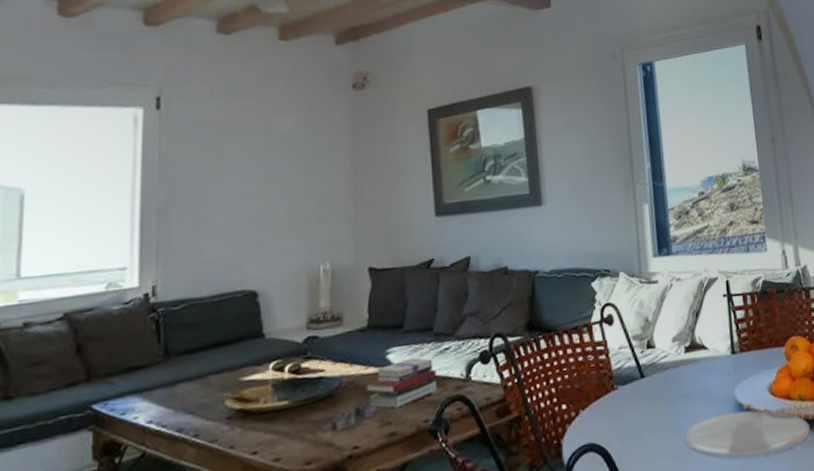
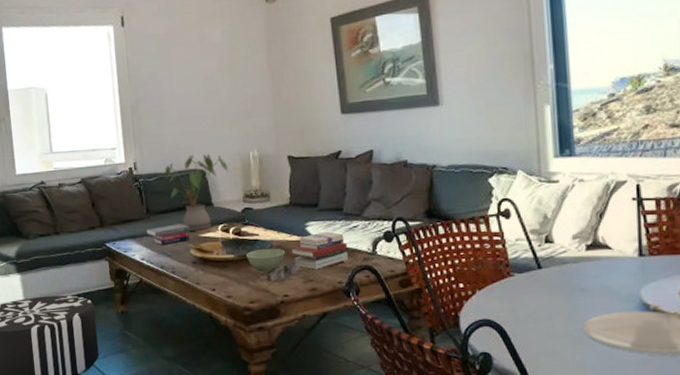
books: none [160,365,229,400] -> present [146,224,191,246]
house plant: none [198,269,290,376] -> present [164,153,229,232]
bowl: none [305,385,359,423] -> present [246,248,286,274]

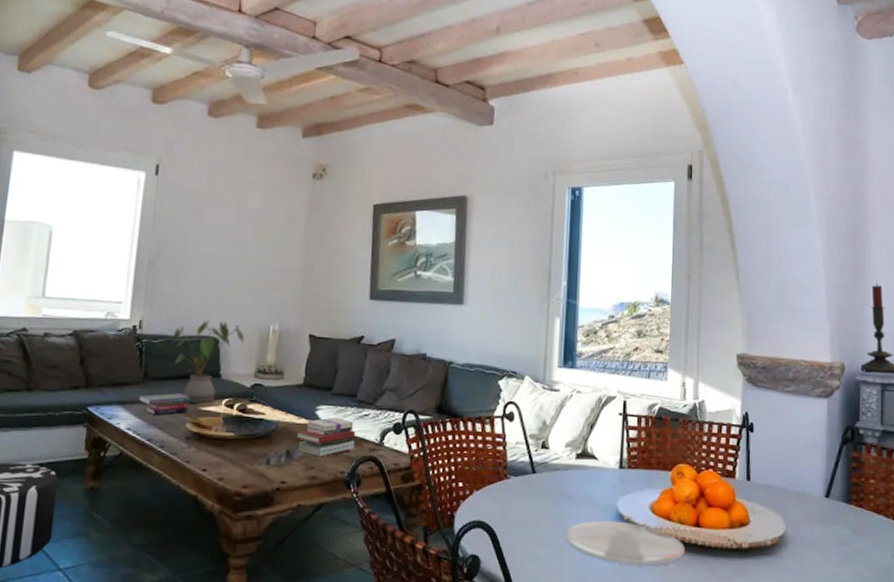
bowl: present [246,248,286,274] -> none [247,429,291,457]

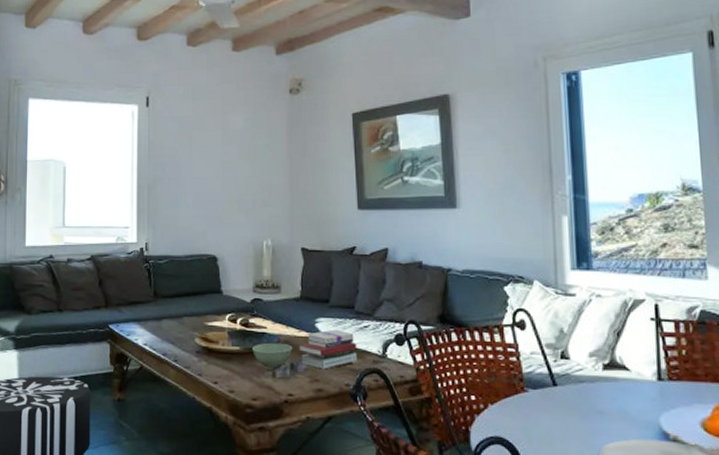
books: present [139,393,191,416] -> none [152,310,197,332]
house plant: present [173,320,245,404] -> none [176,239,241,320]
bowl: none [247,429,291,457] -> present [252,342,293,370]

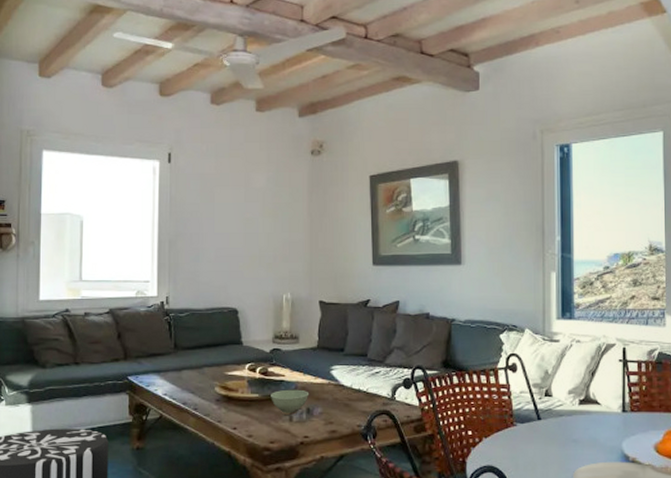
books: present [299,329,358,370] -> none [315,376,369,413]

